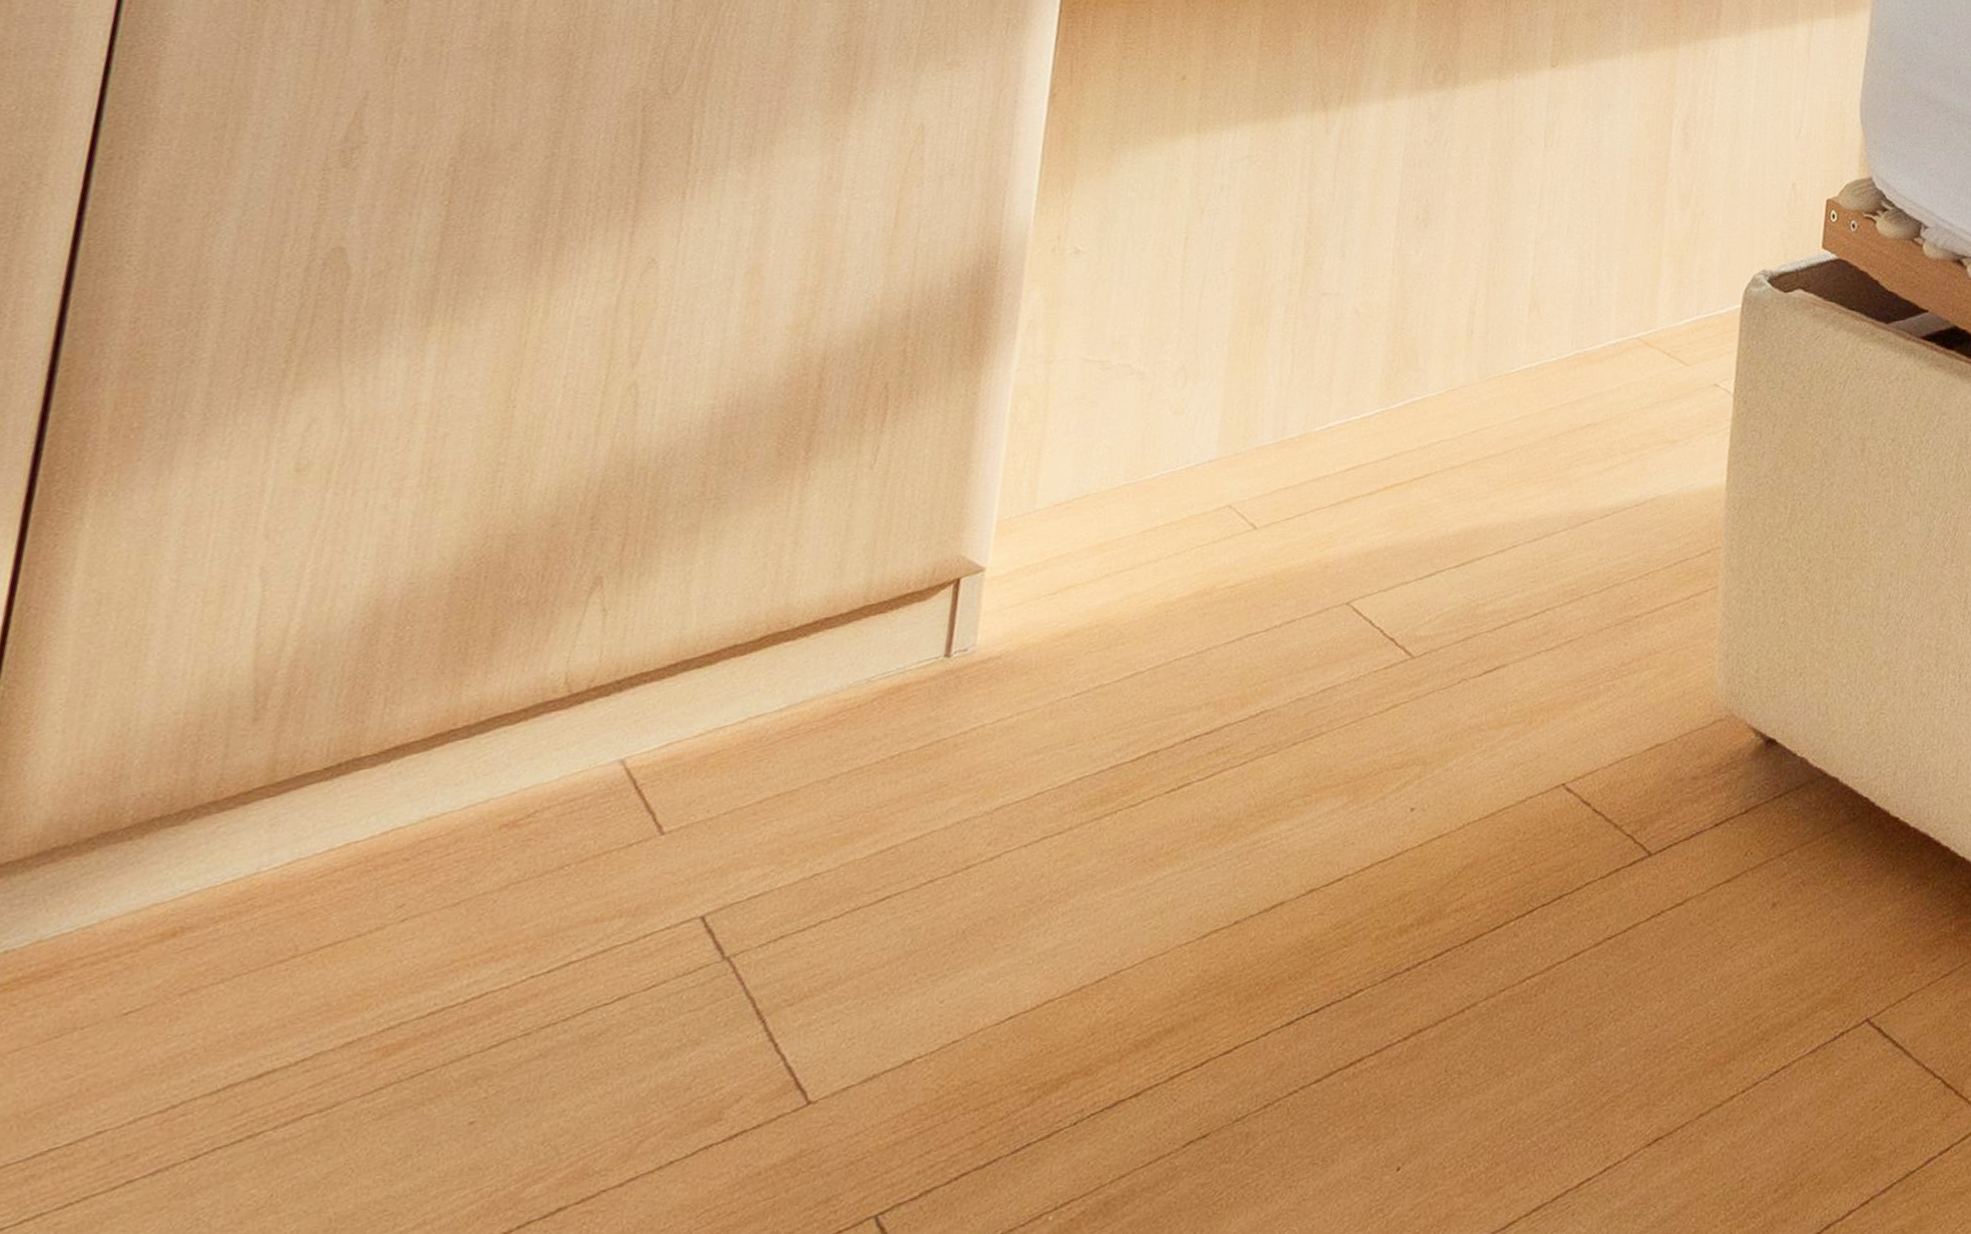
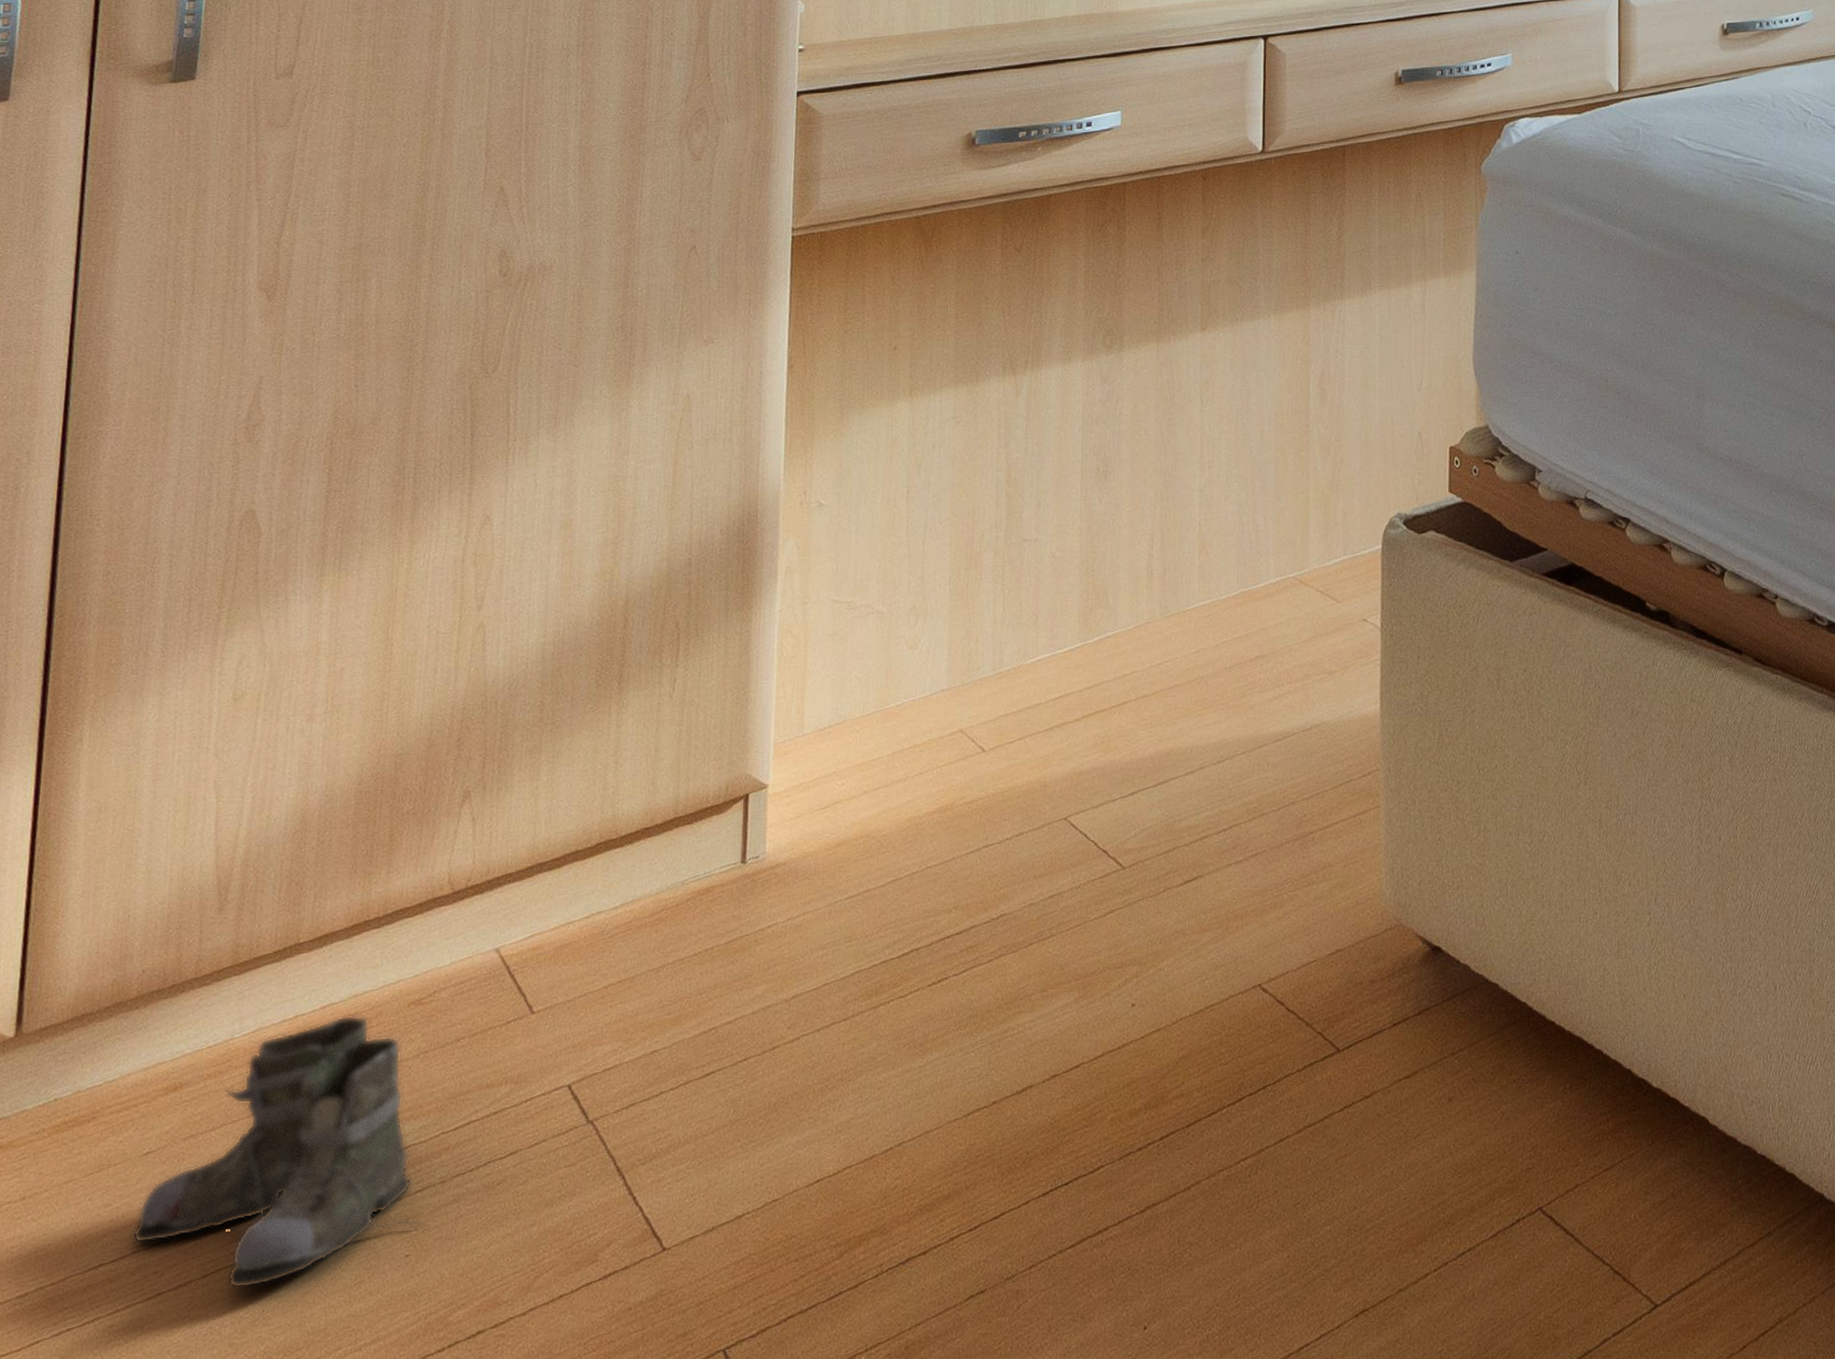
boots: none [97,840,496,1172] -> present [132,1014,423,1289]

